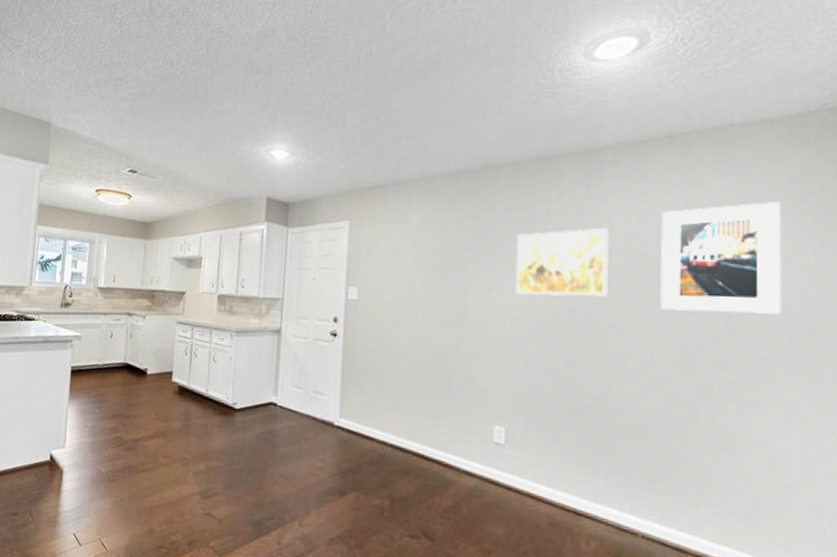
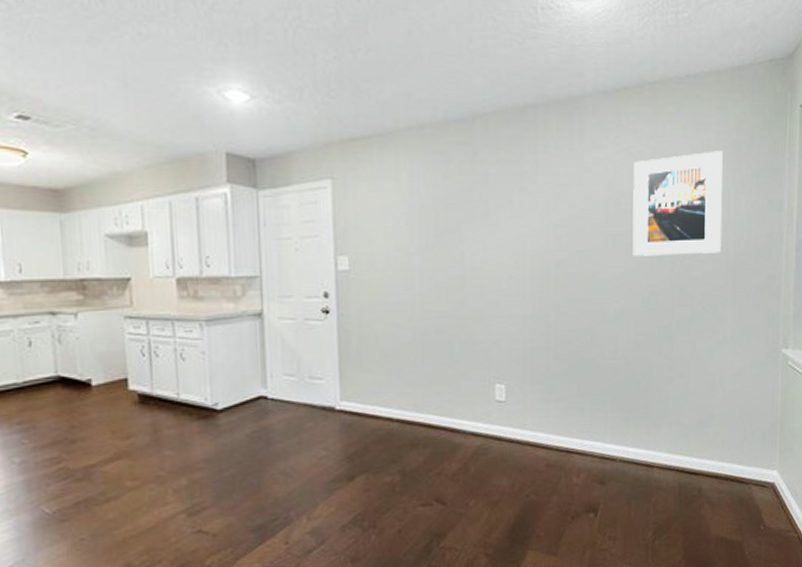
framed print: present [515,227,609,297] -> none [508,179,590,252]

